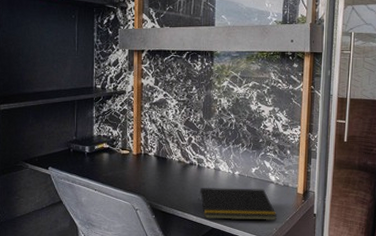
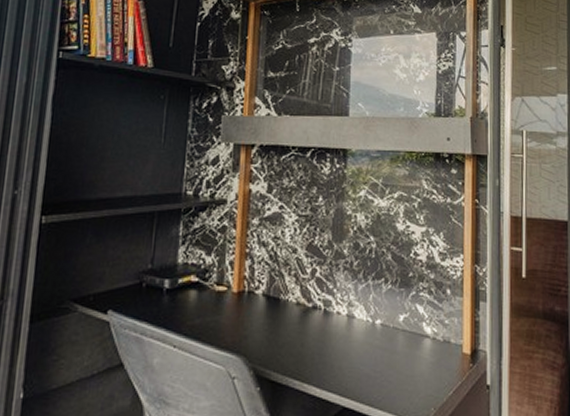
notepad: present [198,187,278,221] -> none [324,343,437,397]

